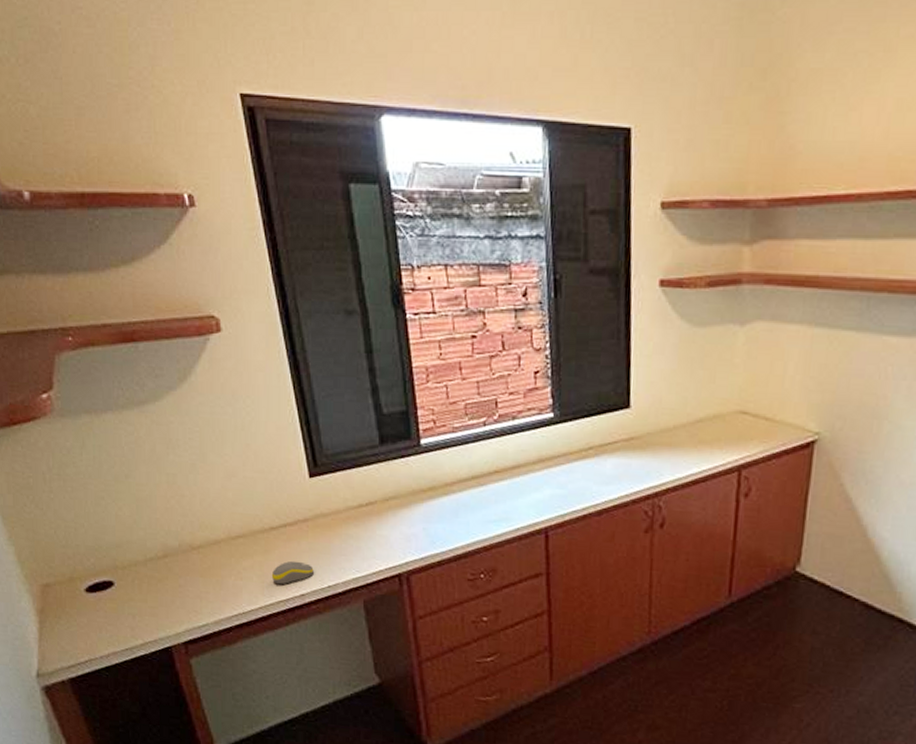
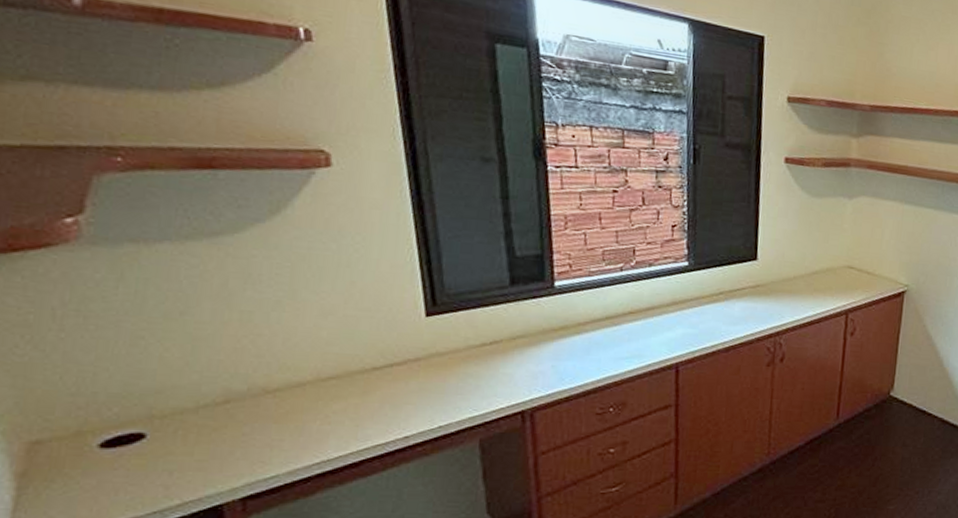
computer mouse: present [271,560,314,584] -> none [368,401,423,427]

